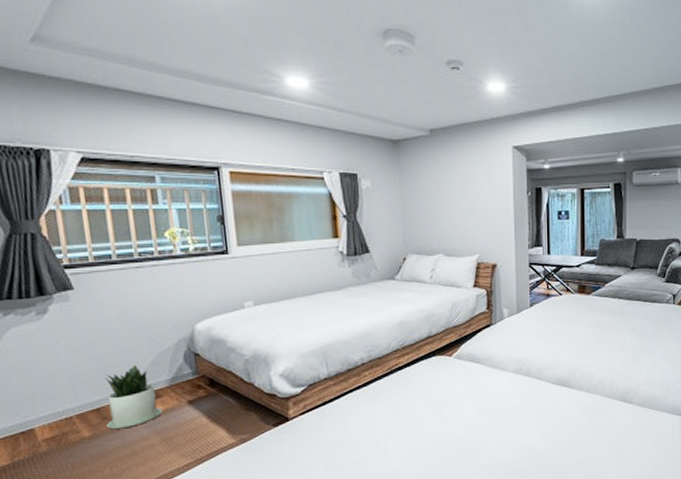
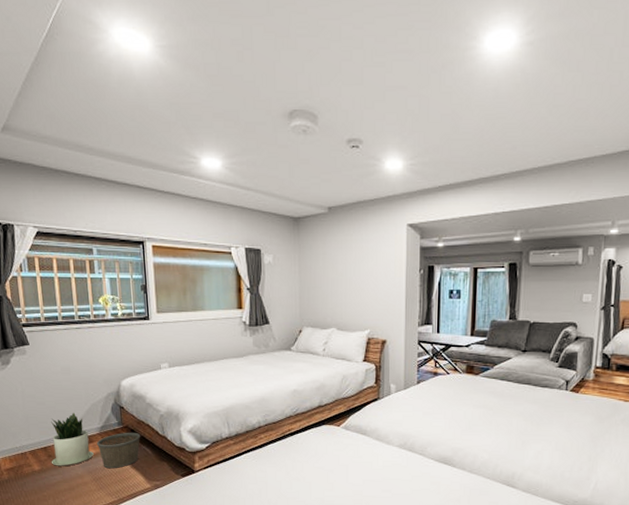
basket: none [165,381,222,426] -> present [96,432,141,469]

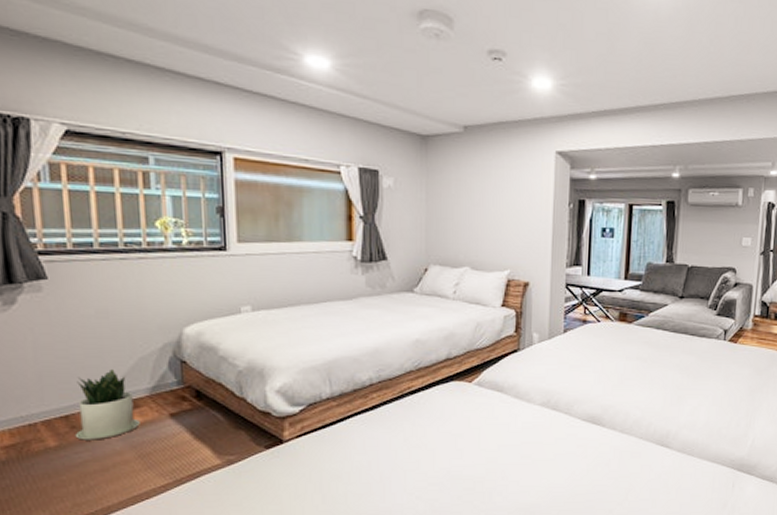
basket: present [96,432,141,469] -> none [144,393,210,442]

